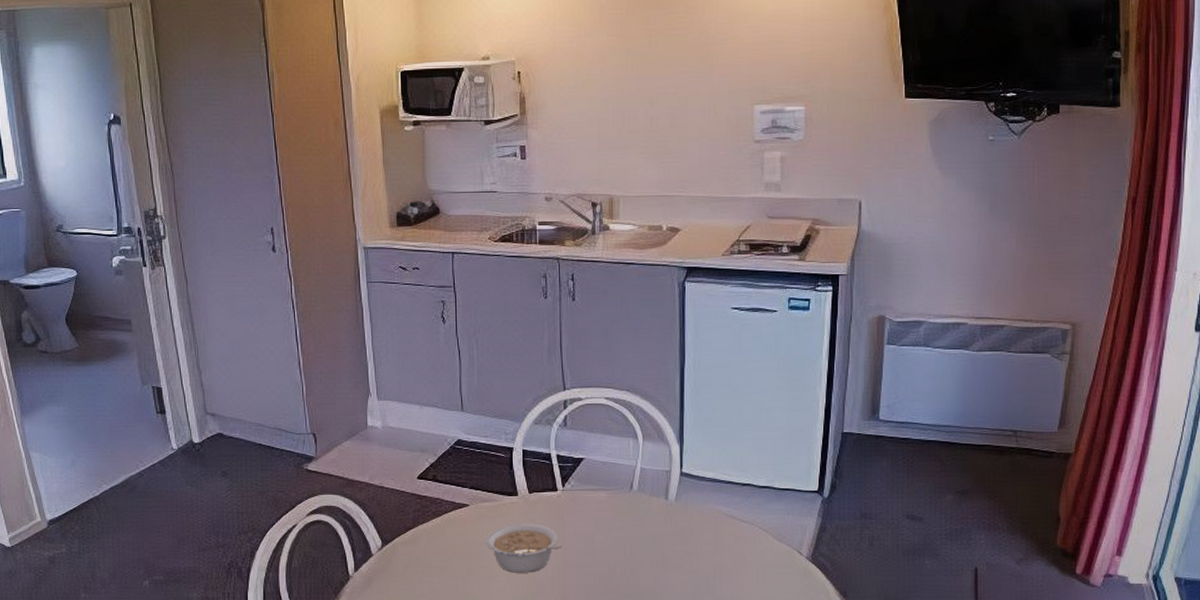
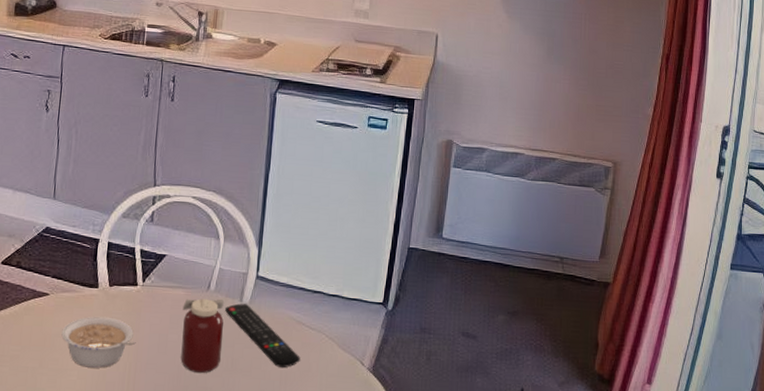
jar: none [606,498,651,573] -> present [181,298,224,374]
remote control: none [651,501,734,563] -> present [225,303,300,368]

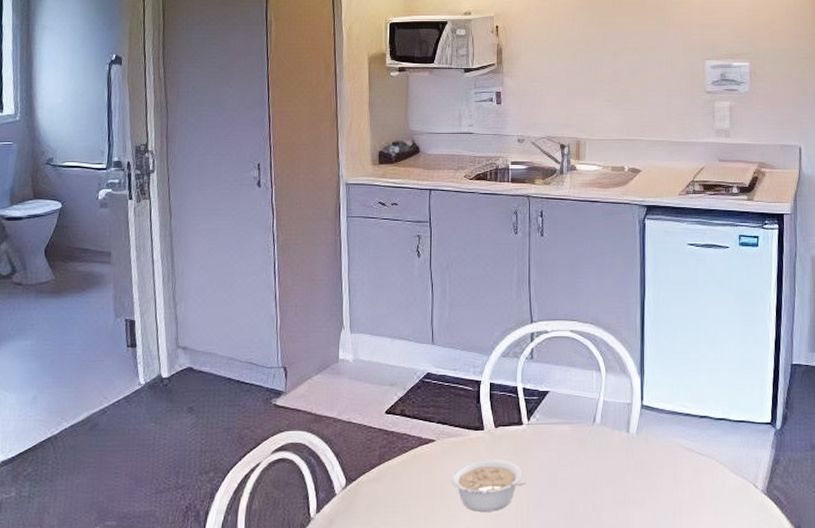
jar: present [181,298,224,374] -> none [570,431,613,509]
remote control: present [225,303,300,368] -> none [613,434,693,497]

